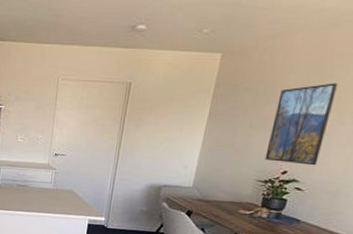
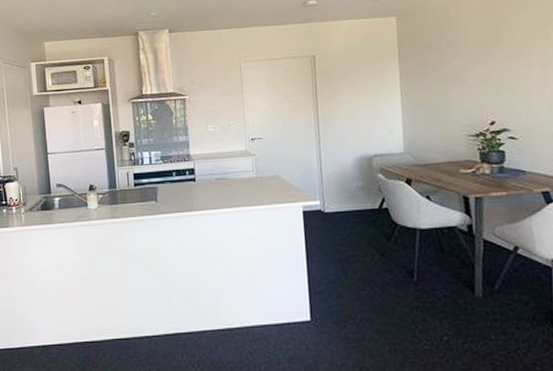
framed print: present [265,83,338,166] -> none [462,29,522,114]

